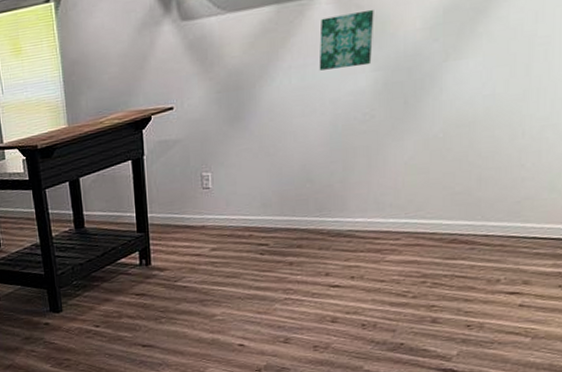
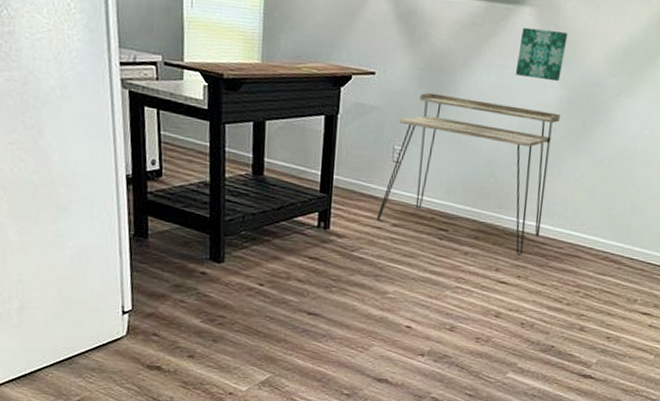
desk: none [194,98,377,256] -> present [376,92,560,255]

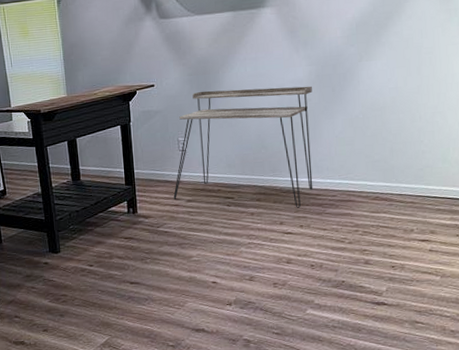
wall art: present [515,27,568,82] -> none [266,20,307,63]

